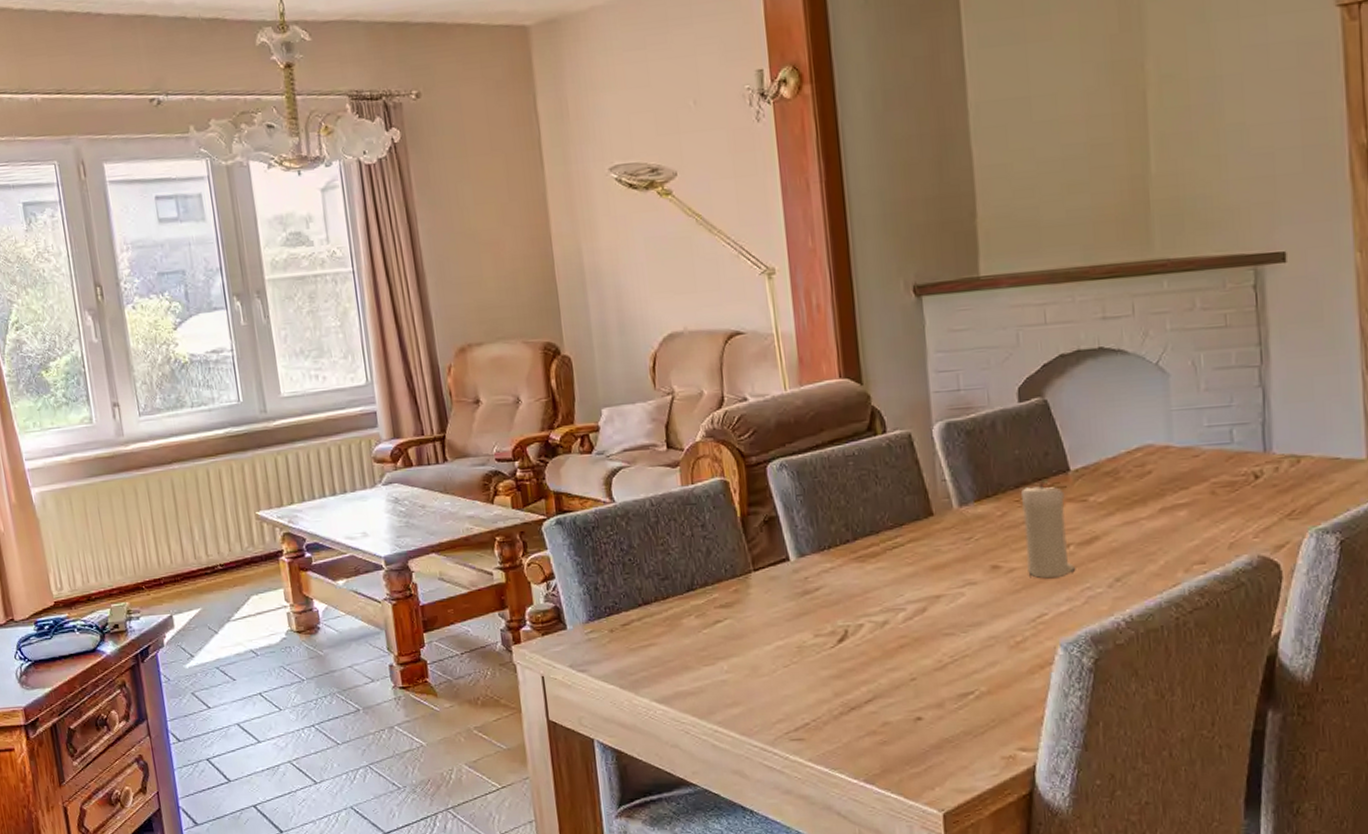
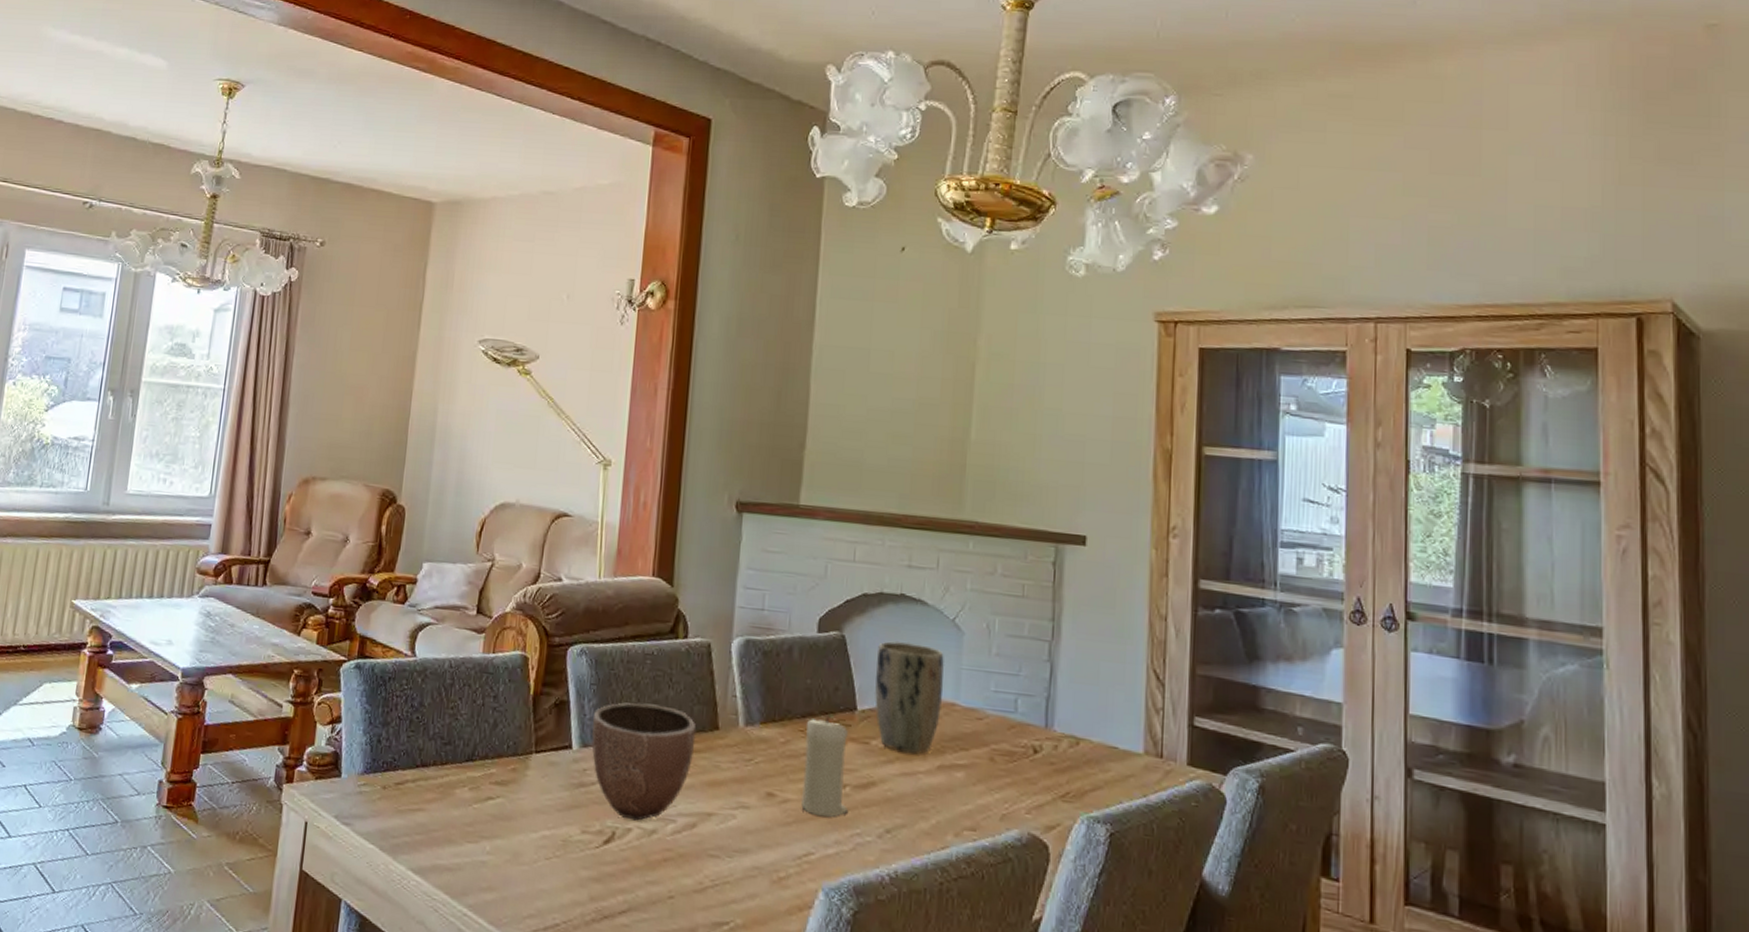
decorative bowl: none [805,502,912,616] -> present [591,702,697,821]
plant pot: none [1083,394,1156,503] -> present [875,640,945,754]

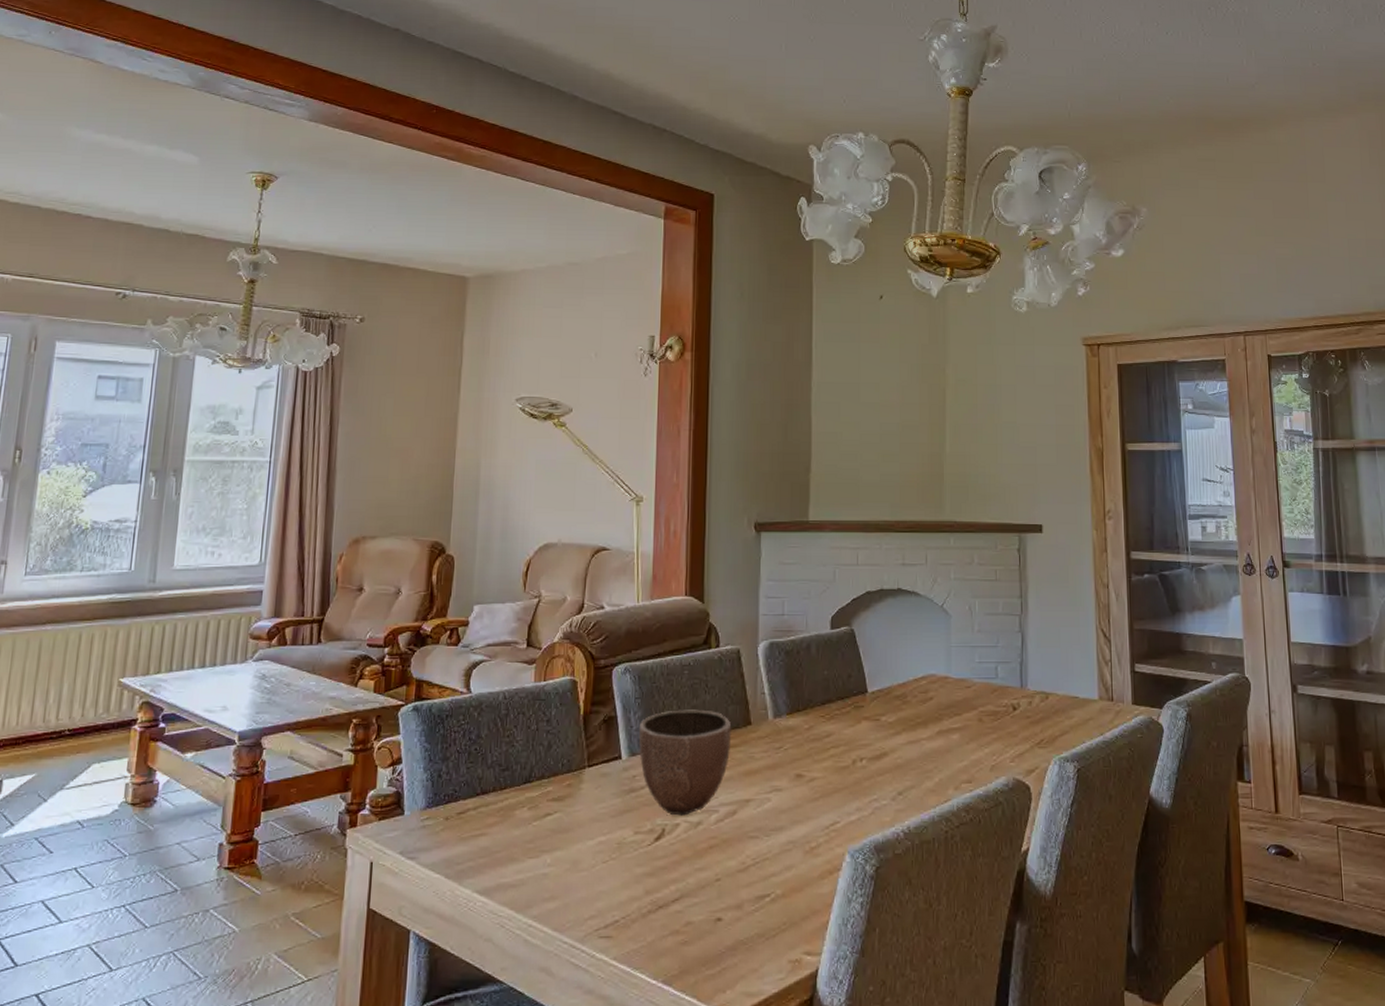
candle: present [801,716,848,818] -> none [826,701,865,789]
plant pot: present [875,640,945,754] -> none [882,629,938,724]

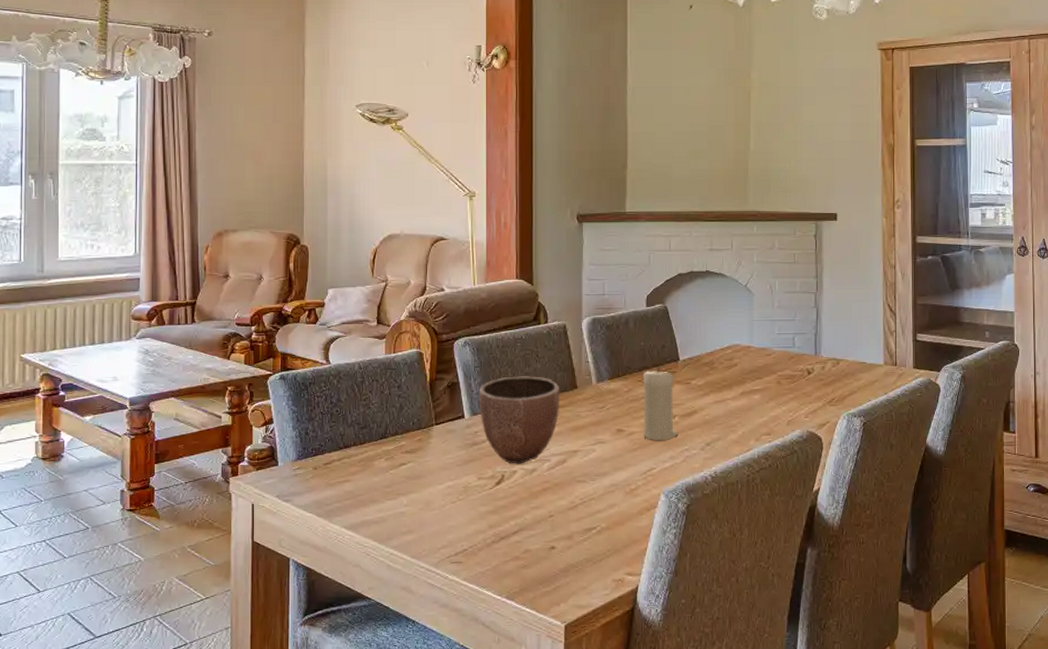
candle: none [826,701,865,789] -> present [643,367,677,441]

